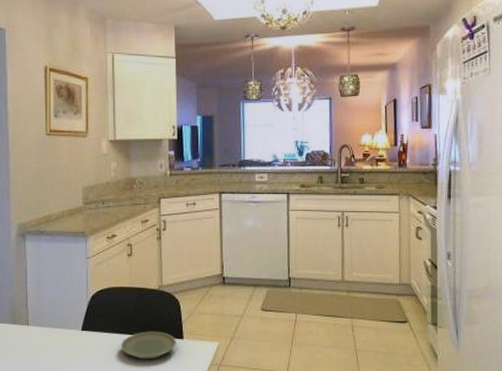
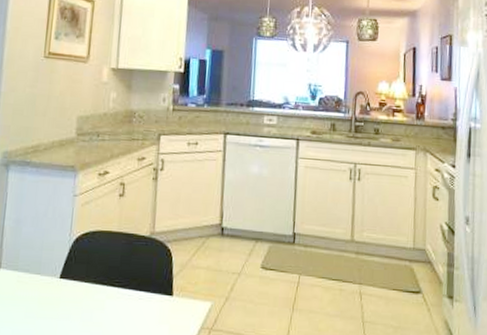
plate: present [120,331,177,360] -> none [101,284,165,318]

